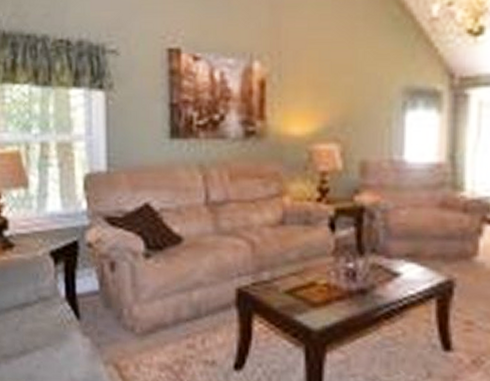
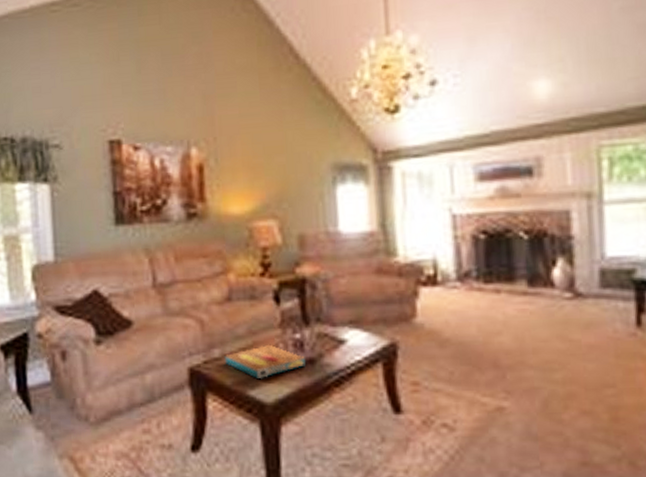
pizza box: none [273,271,356,305] -> present [224,344,305,378]

